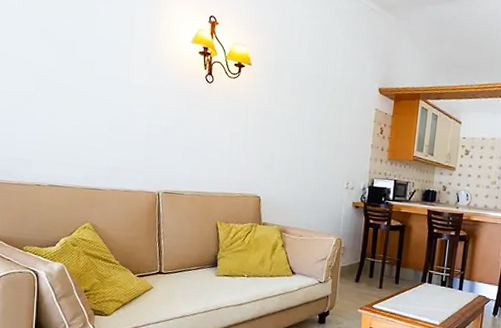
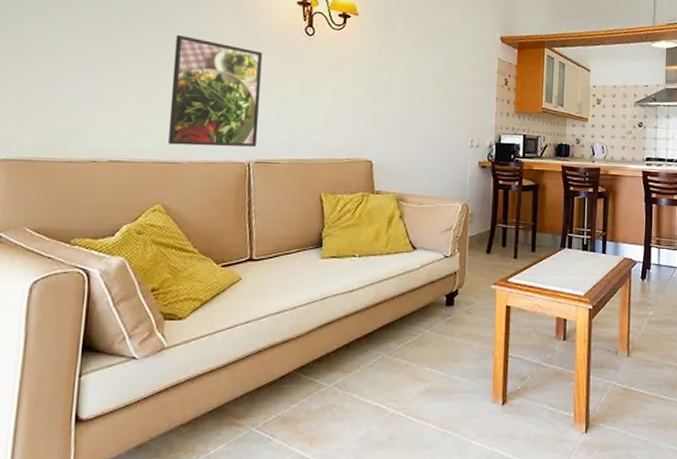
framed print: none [94,80,170,179] -> present [168,35,263,147]

